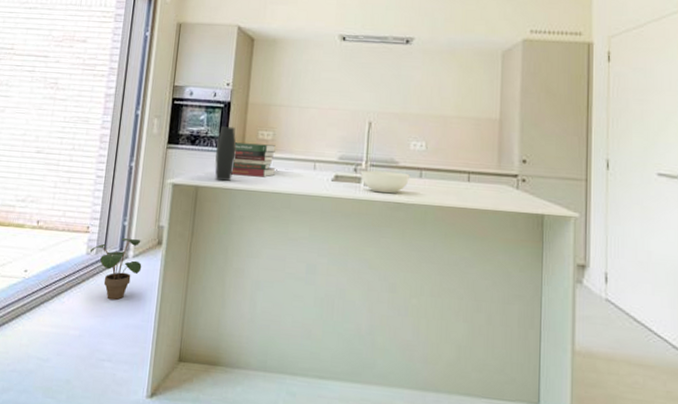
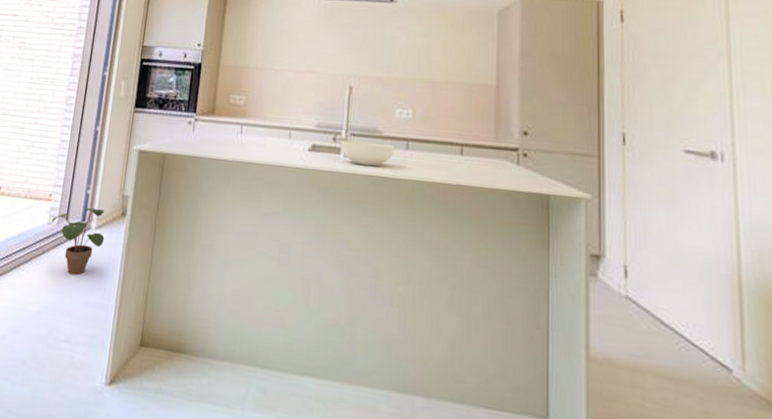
vase: present [214,125,237,181] -> none [183,88,207,149]
books: present [231,142,276,178] -> none [200,107,248,146]

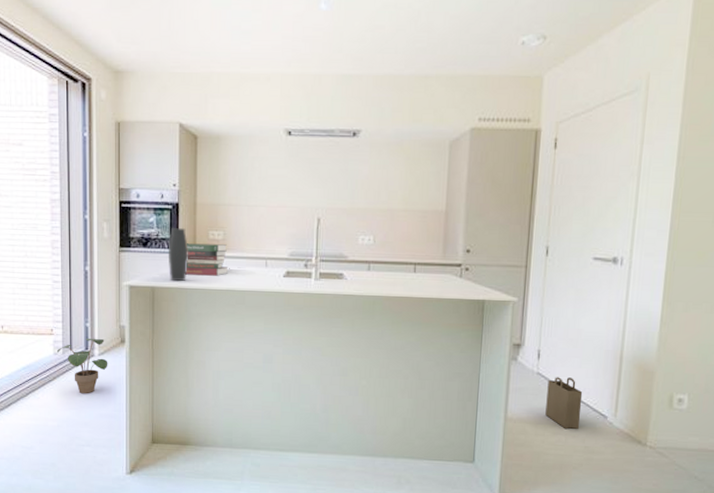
vase: none [183,88,207,149] -> present [168,227,188,281]
books: none [200,107,248,146] -> present [185,243,229,276]
bowl: present [340,139,394,167] -> none [311,265,358,287]
shopping bag: none [642,304,693,384] -> present [545,377,583,429]

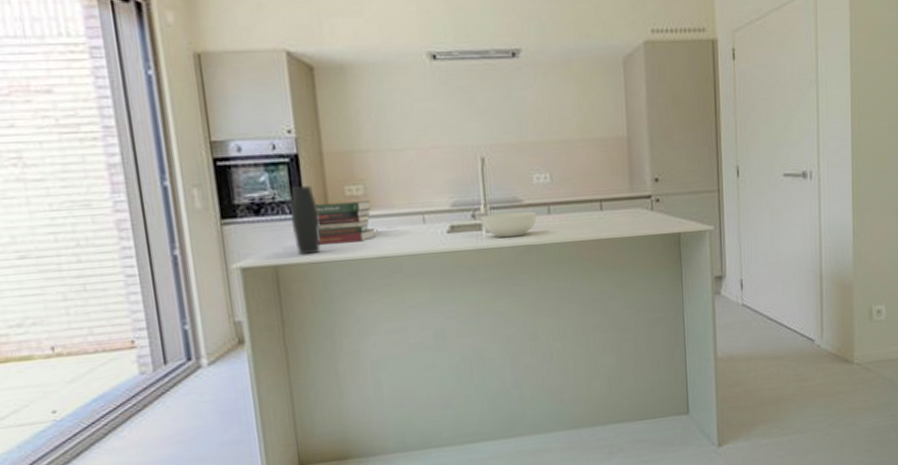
potted plant: present [57,338,108,394] -> none [145,342,224,420]
bowl: none [311,265,358,287] -> present [480,211,537,238]
shopping bag: present [545,377,583,429] -> none [754,304,789,361]

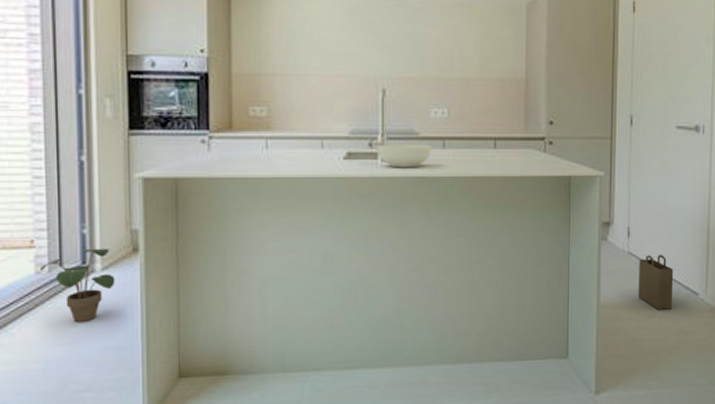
potted plant: none [145,342,224,420] -> present [41,248,115,323]
vase: present [290,184,321,254] -> none [195,102,222,169]
books: present [316,201,377,245] -> none [219,122,275,161]
shopping bag: none [754,304,789,361] -> present [638,255,674,311]

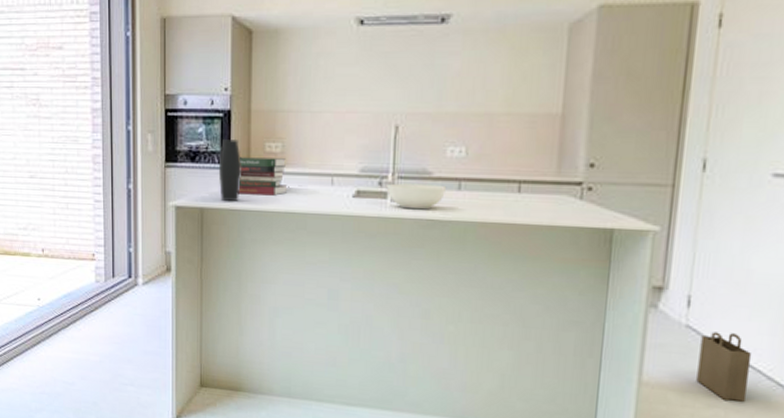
potted plant: present [41,248,115,323] -> none [99,264,153,328]
vase: none [195,102,222,169] -> present [218,138,241,201]
books: none [219,122,275,161] -> present [238,157,288,196]

